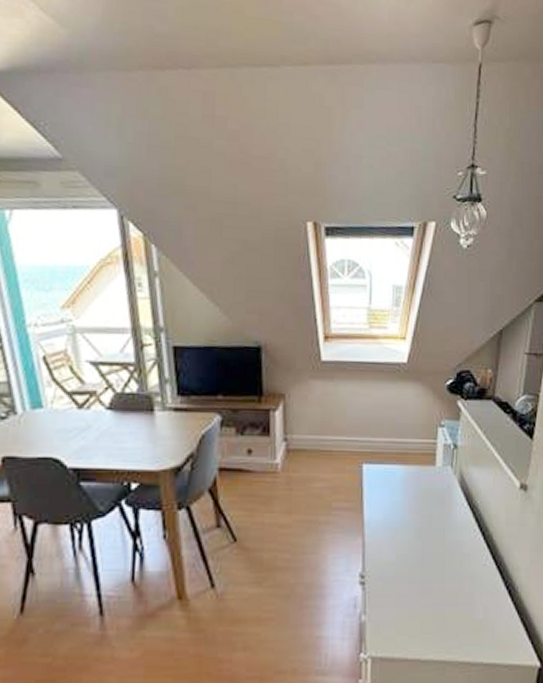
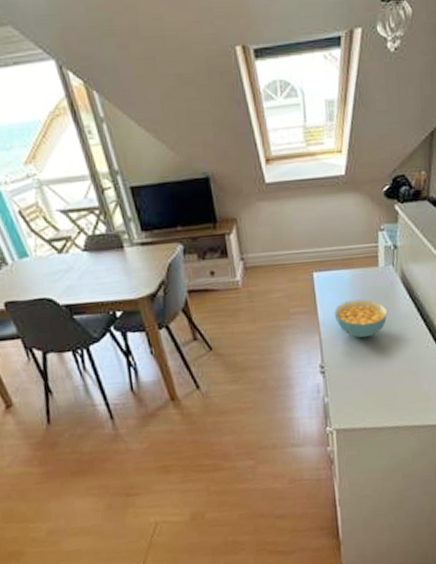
cereal bowl: none [382,501,442,547] -> present [334,299,388,338]

